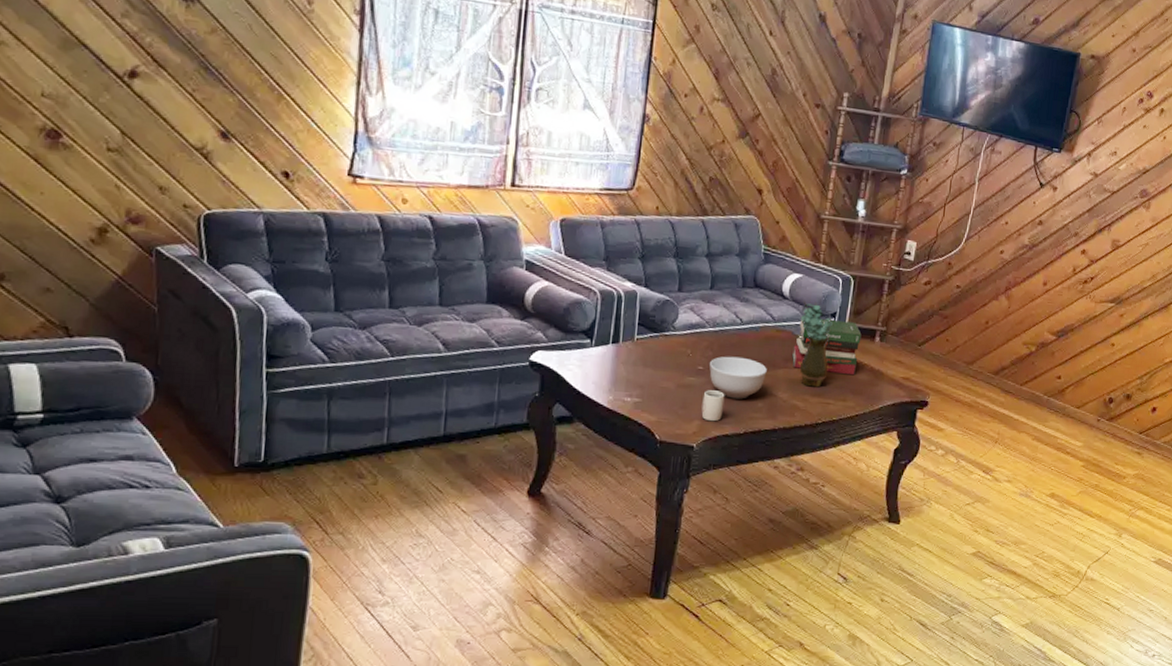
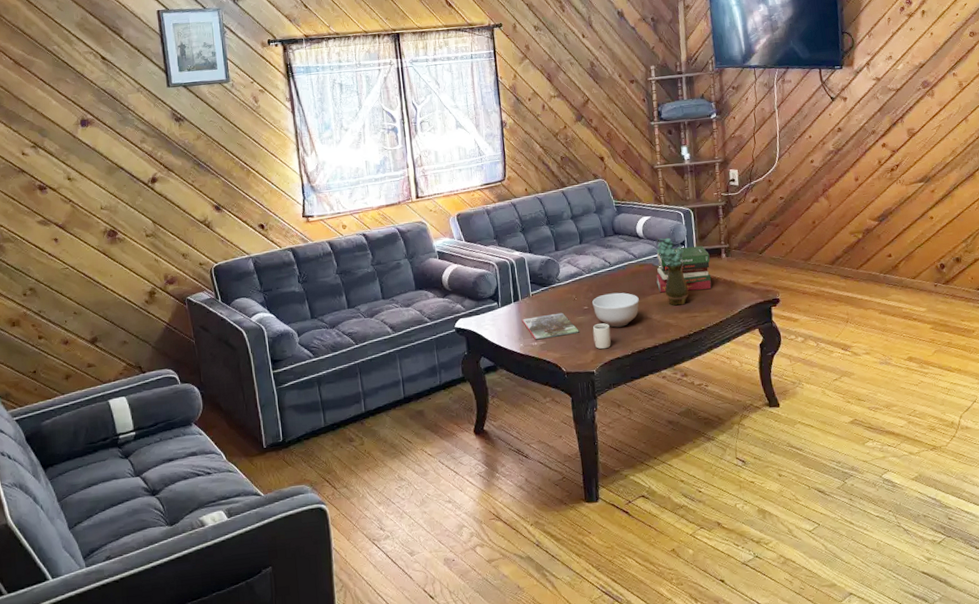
magazine: none [616,366,686,396] -> present [521,312,579,340]

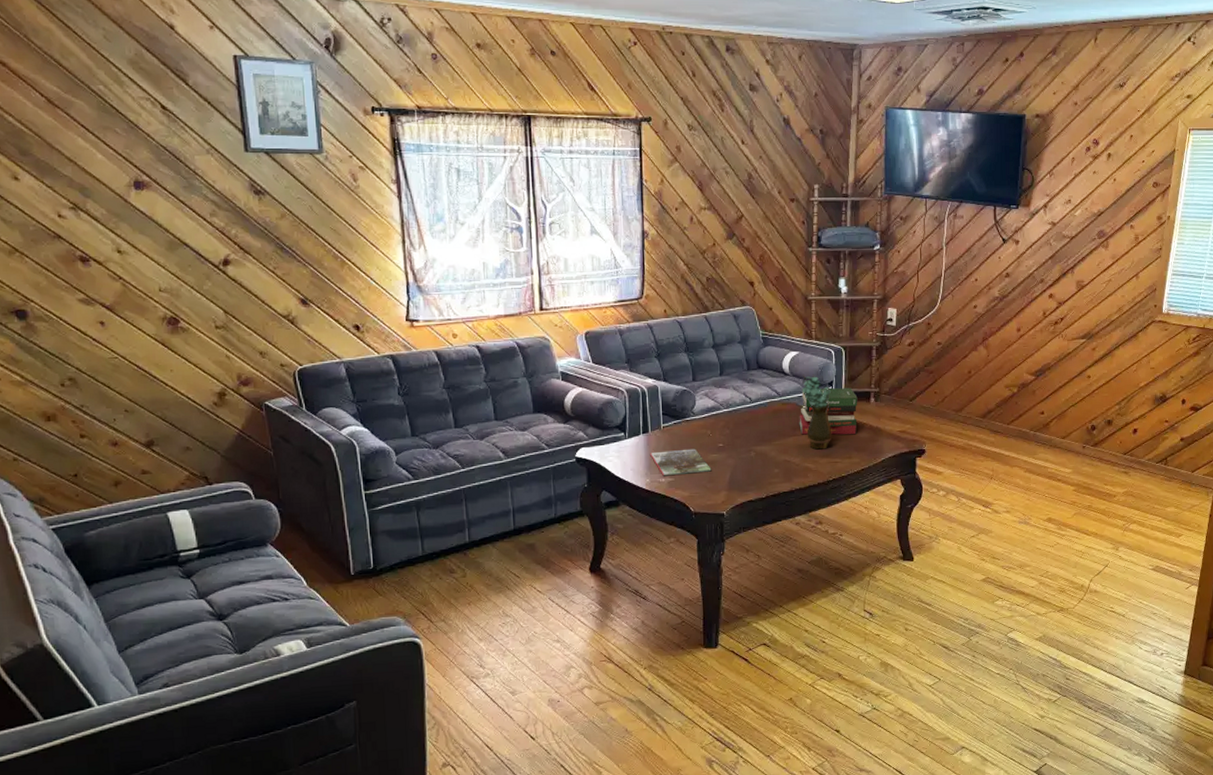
bowl: present [592,292,639,328] -> none [728,431,779,468]
mug: present [592,323,612,350] -> none [726,463,746,491]

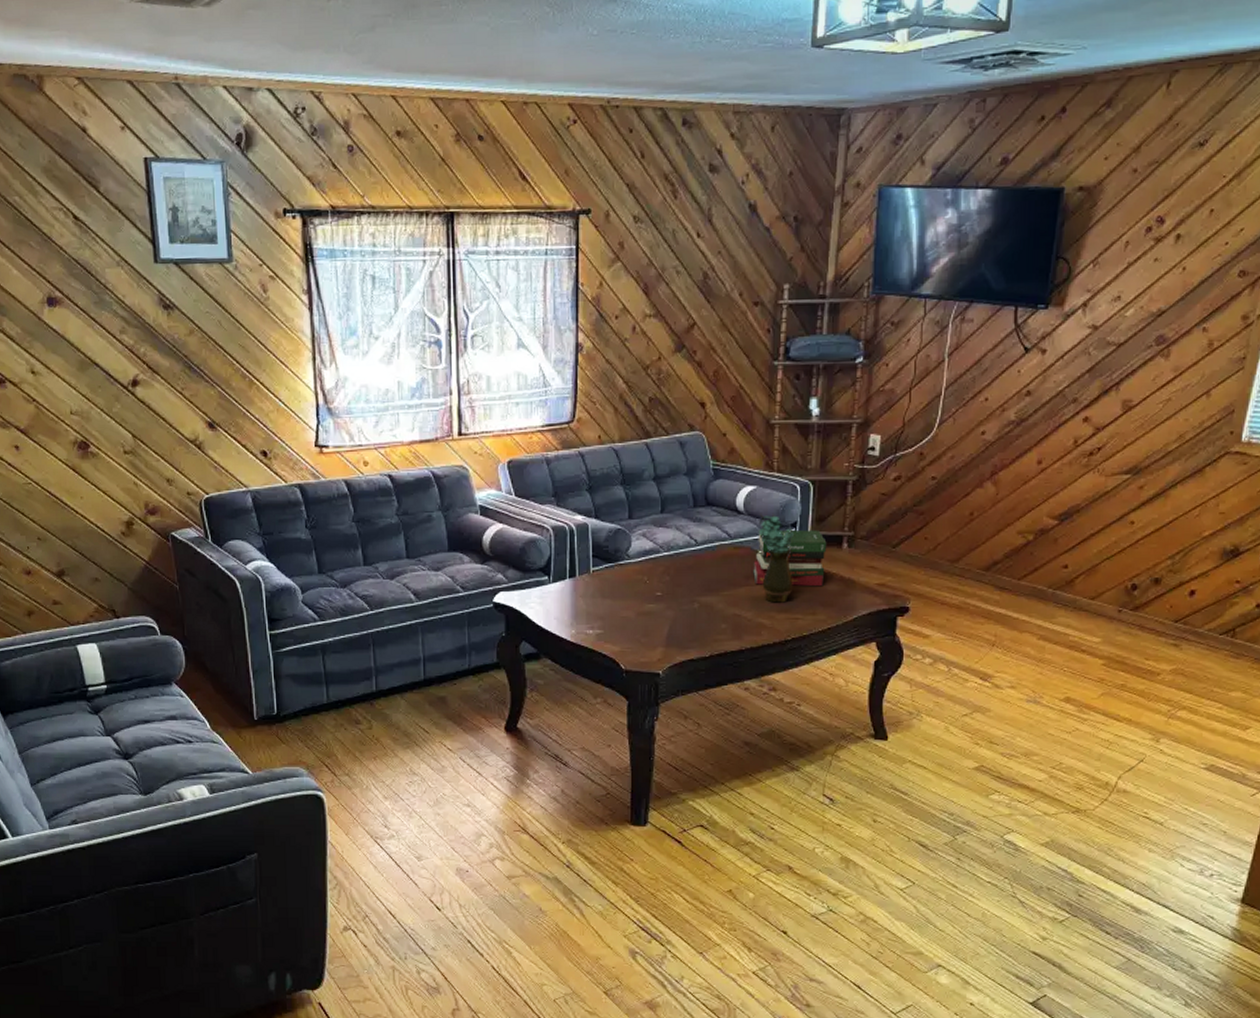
magazine: present [649,448,712,476] -> none [576,597,647,628]

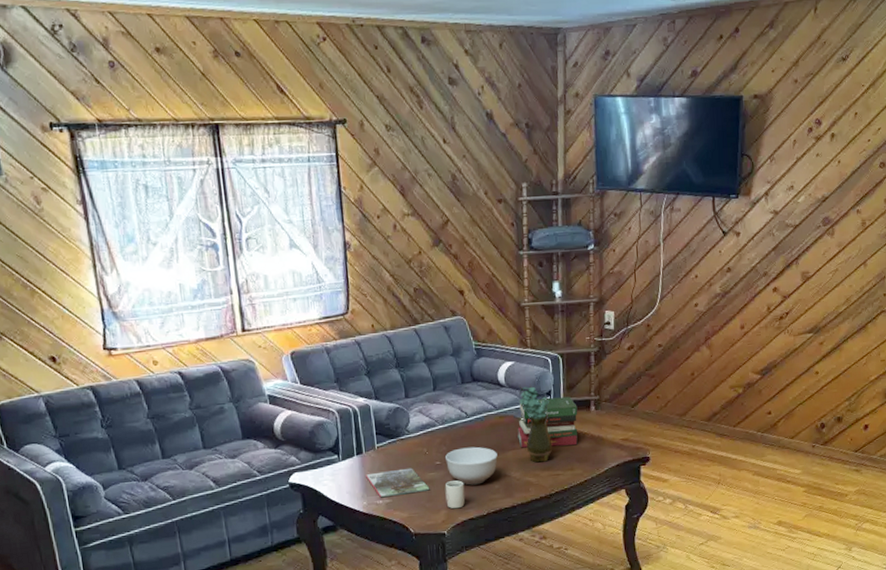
magazine: none [576,597,647,628] -> present [365,468,430,498]
mug: none [664,615,687,647] -> present [445,480,466,509]
bowl: none [668,579,728,622] -> present [445,446,498,486]

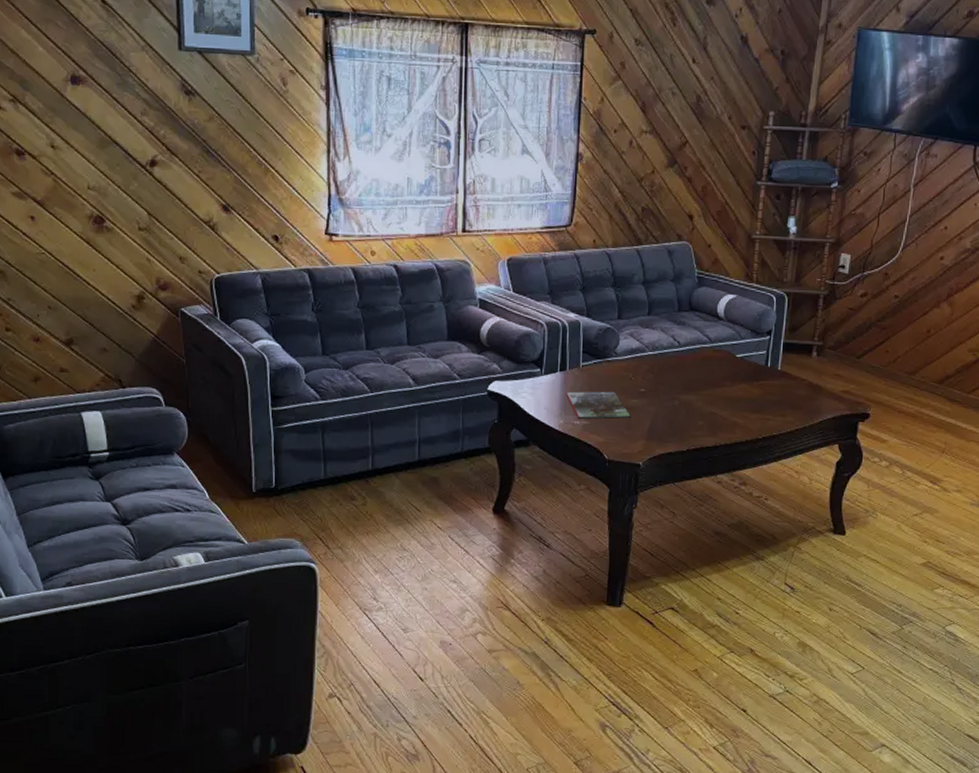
bowl: present [445,446,498,486] -> none [651,378,706,418]
mug: present [445,480,466,509] -> none [645,411,667,441]
books: present [517,396,578,448] -> none [730,336,798,391]
vase: present [519,384,553,463] -> none [737,320,769,404]

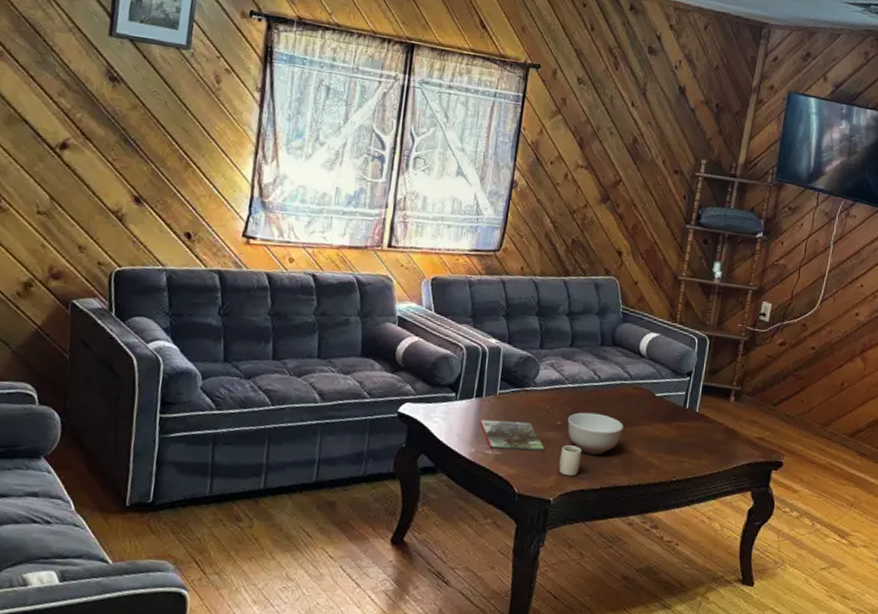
mug: none [645,411,667,441] -> present [558,445,582,477]
bowl: none [651,378,706,418] -> present [567,412,623,455]

